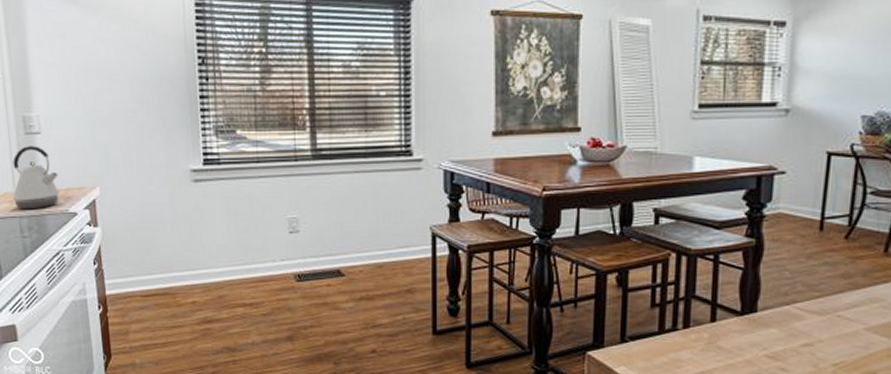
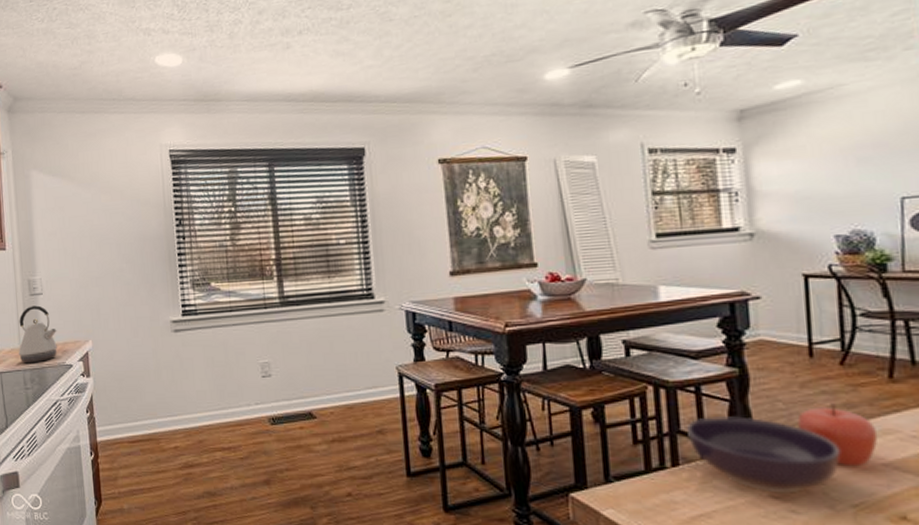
bowl: none [700,283,832,354] -> present [686,416,841,494]
fruit: none [799,274,866,329] -> present [797,403,878,465]

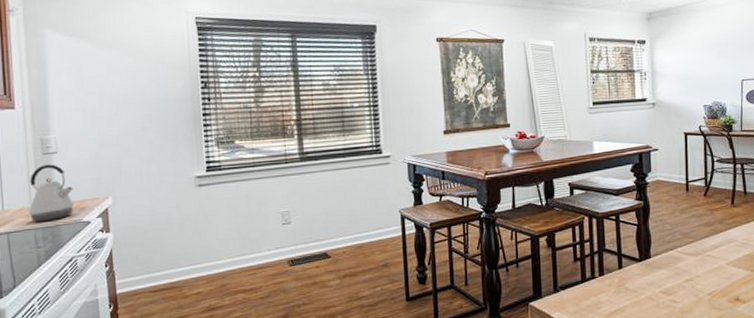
bowl: present [686,416,841,494] -> none [609,236,703,290]
fruit: present [797,403,878,465] -> none [678,223,725,266]

